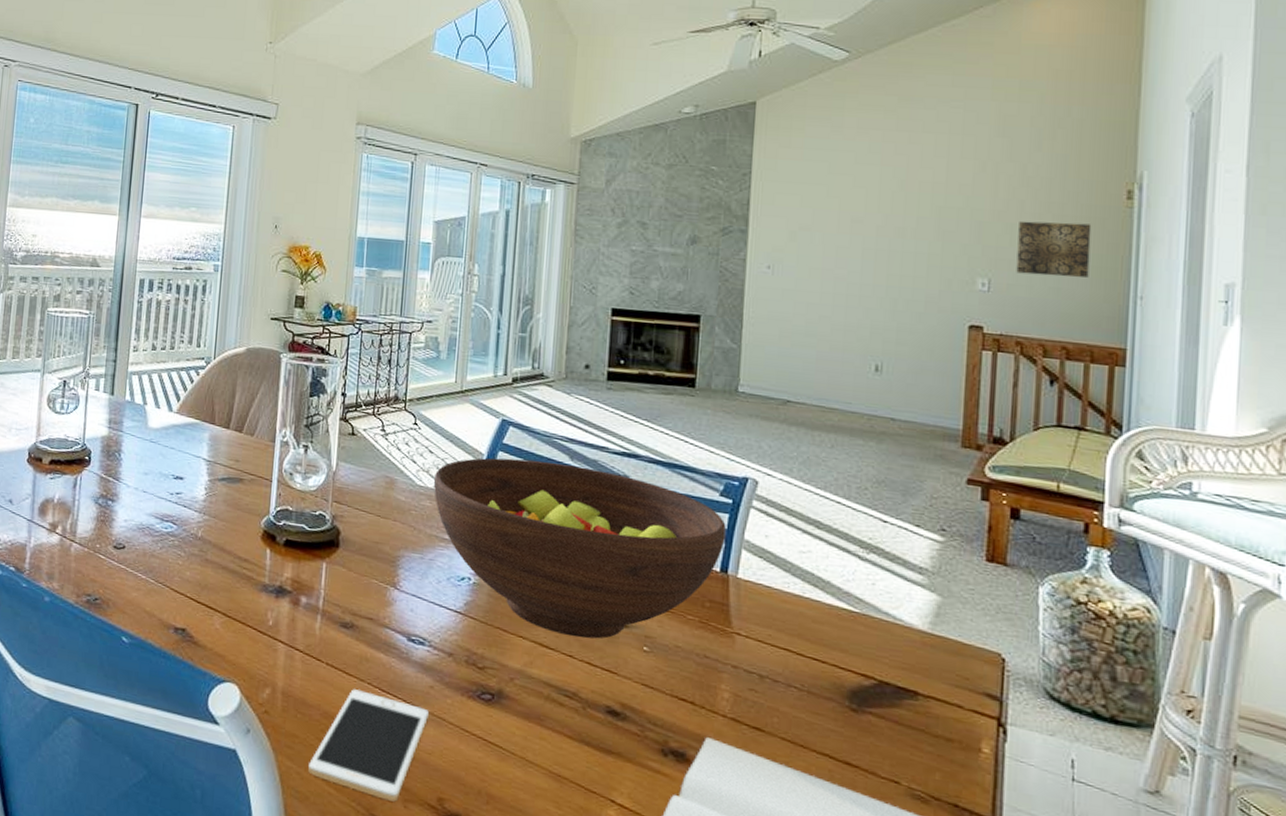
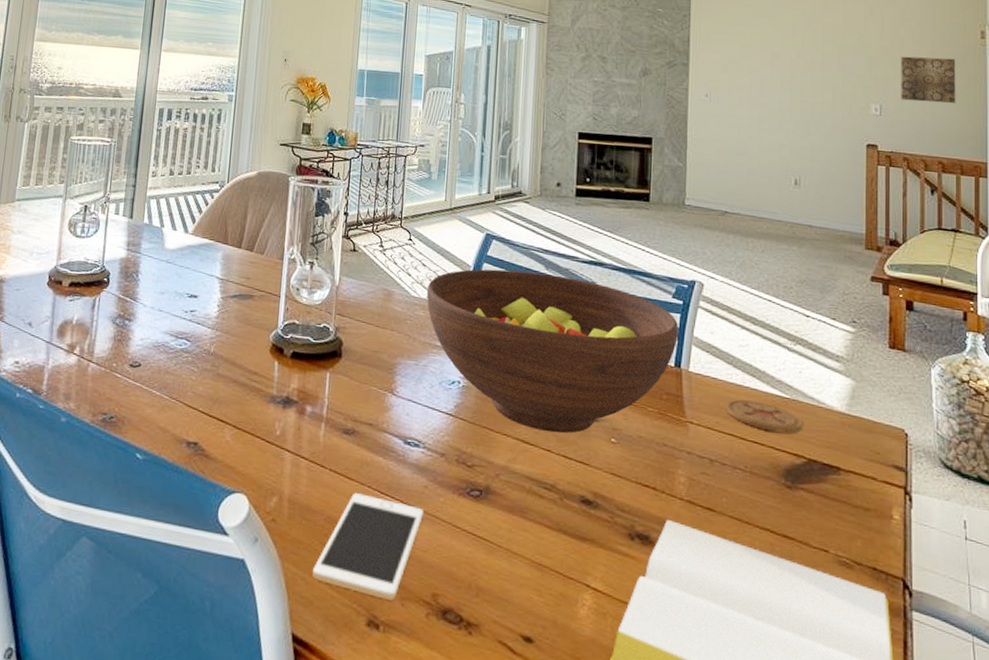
coaster: none [780,611,875,651] -> present [726,399,803,433]

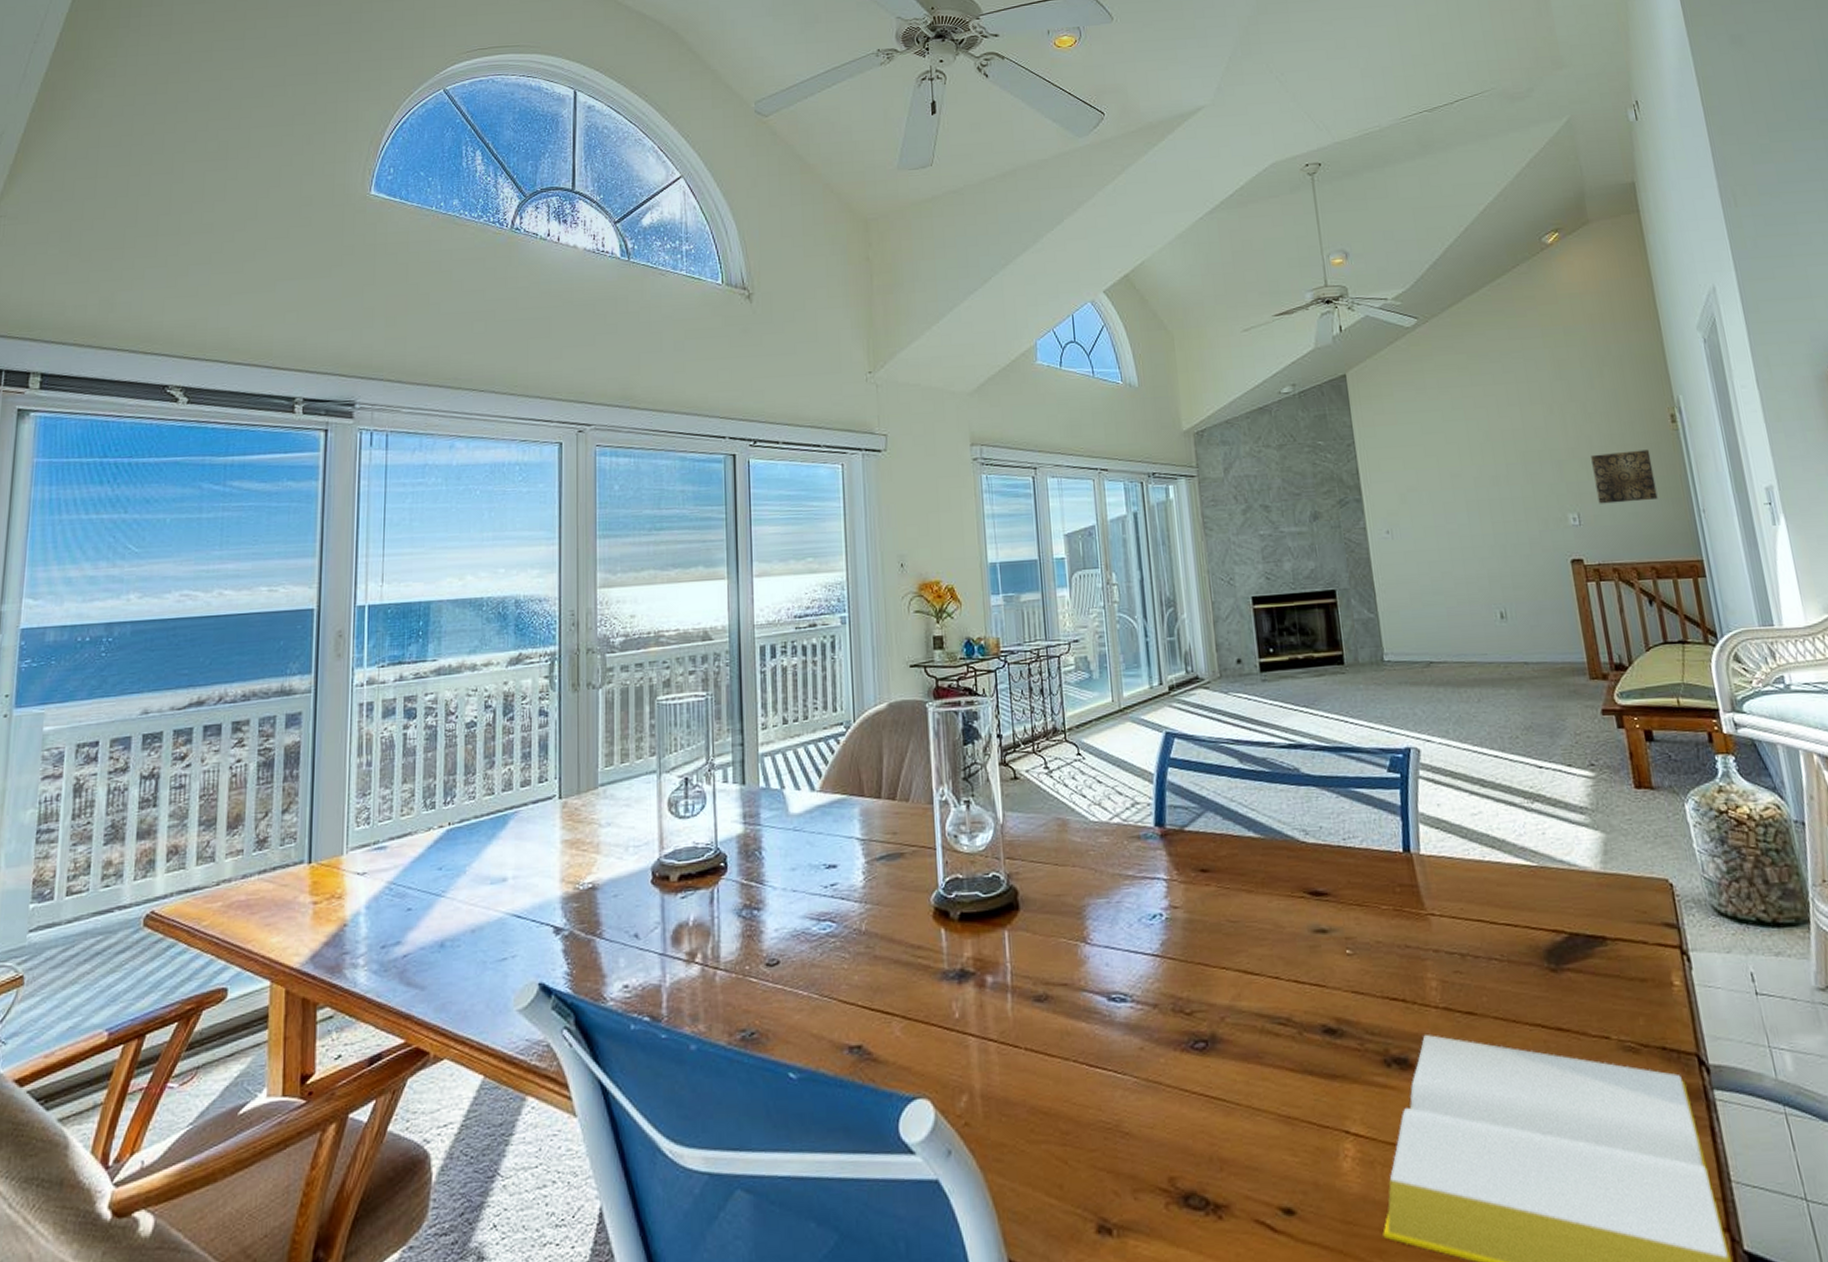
cell phone: present [312,493,425,601] -> none [1023,1071,1145,1196]
fruit bowl: present [426,269,678,433] -> none [1107,767,1402,956]
coaster: present [726,399,803,433] -> none [1468,875,1558,909]

